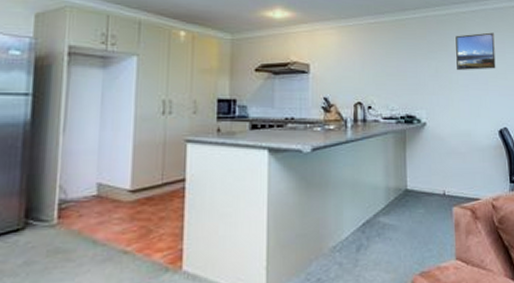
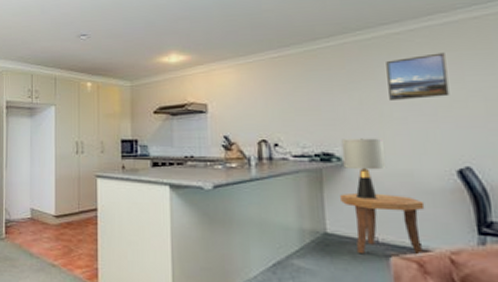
side table: none [419,152,478,207] -> present [340,194,425,255]
lamp: none [421,102,453,157] -> present [341,138,387,199]

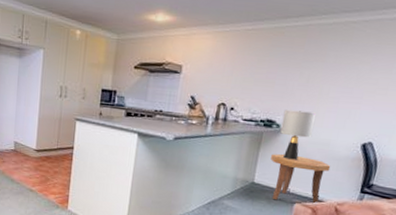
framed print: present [386,52,450,100] -> none [331,45,385,84]

